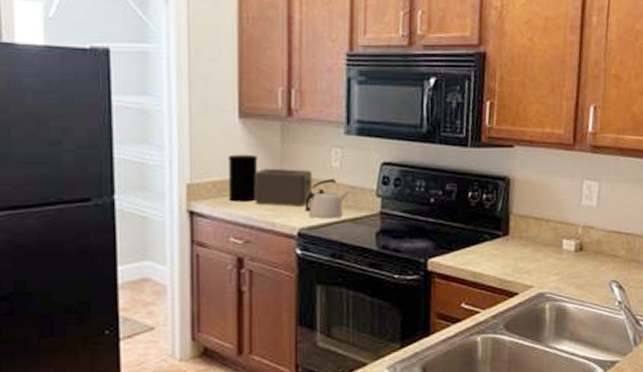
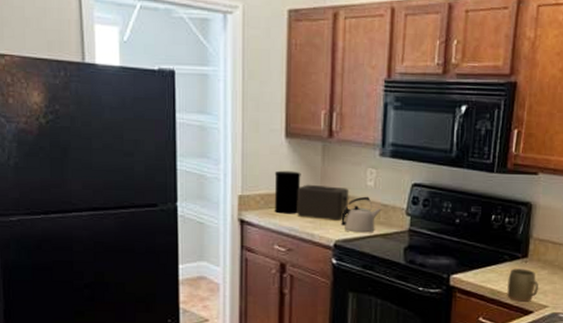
mug: none [489,247,522,283] -> present [507,268,538,302]

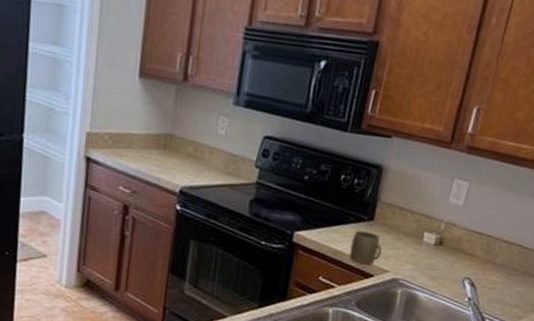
canister: present [274,170,301,214] -> none [121,110,152,156]
toaster: present [297,184,349,222] -> none [144,127,200,168]
kettle: present [341,196,382,234] -> none [188,144,231,184]

